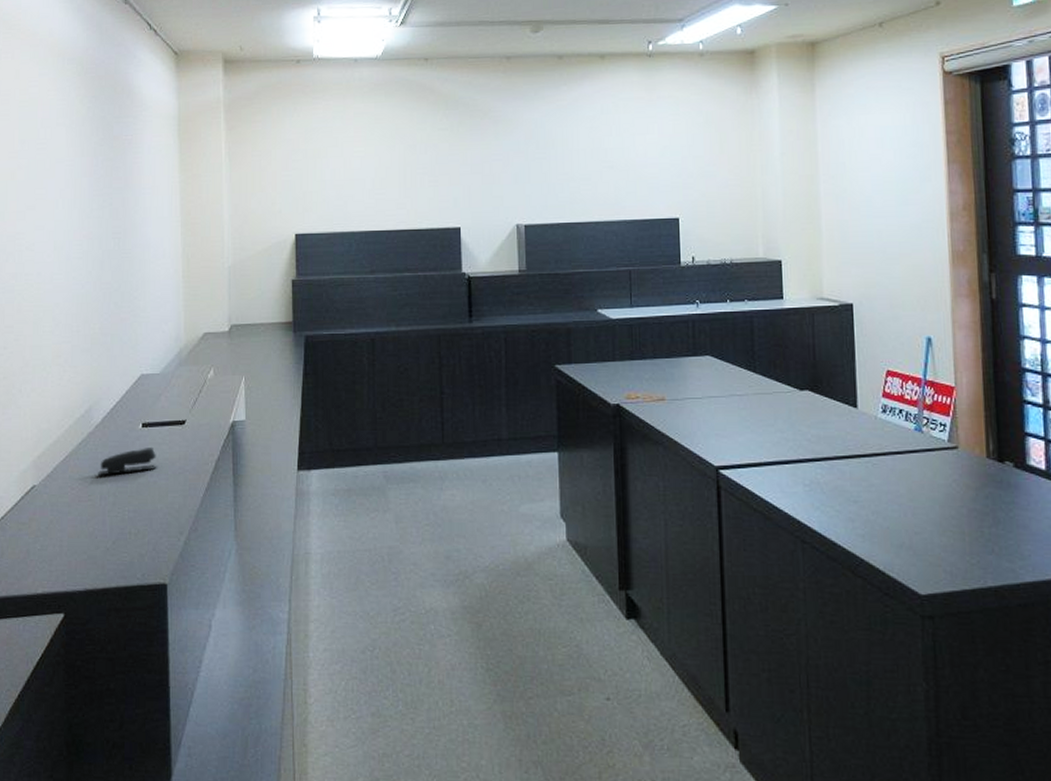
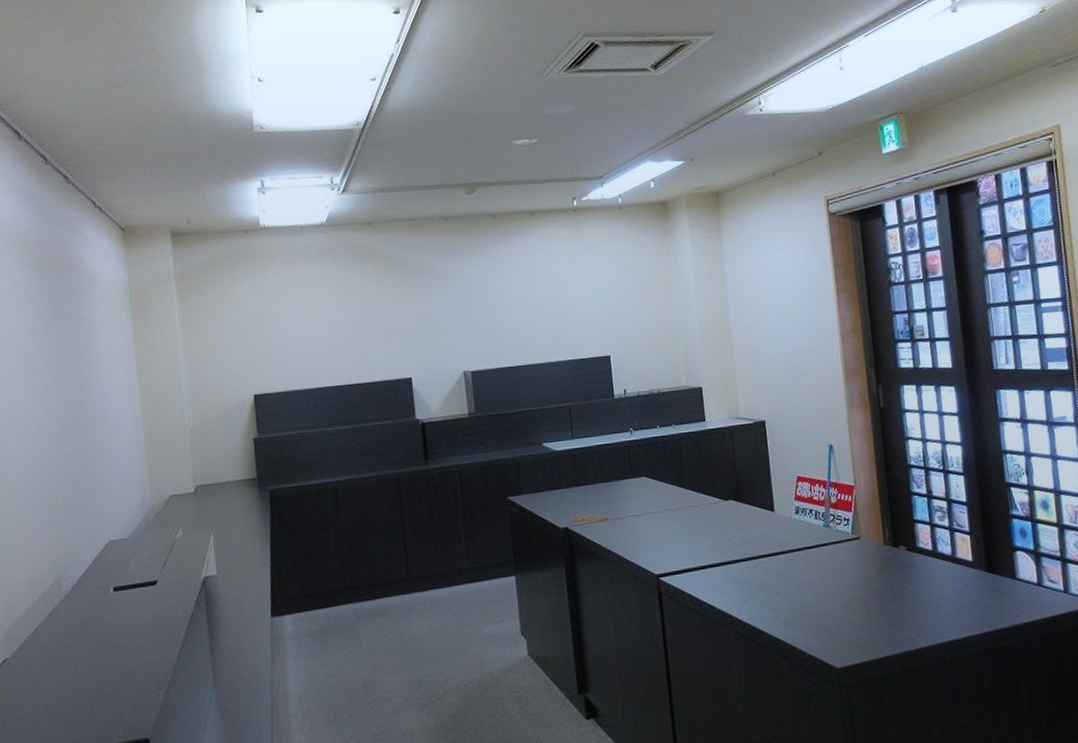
stapler: present [97,446,157,476] -> none [71,609,132,643]

